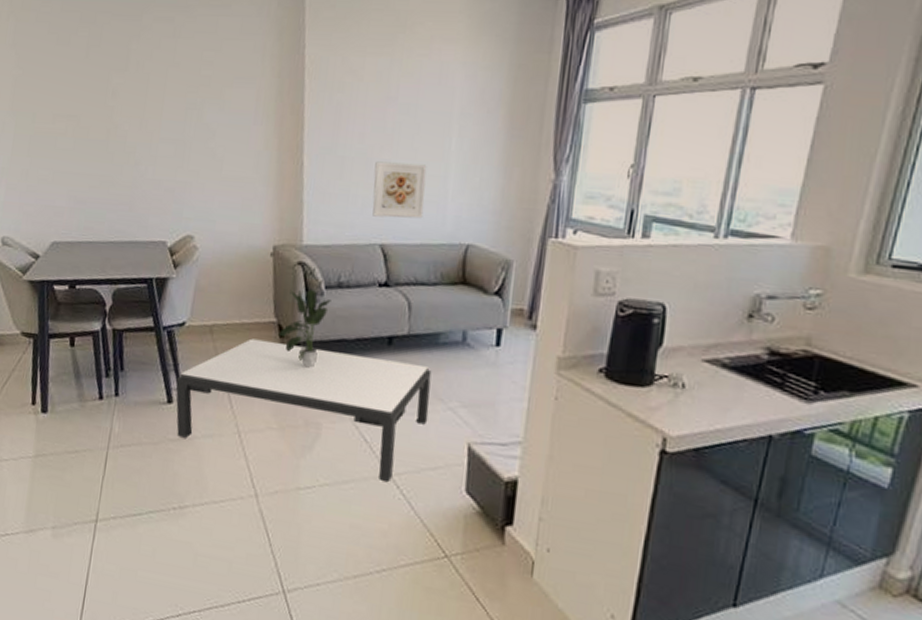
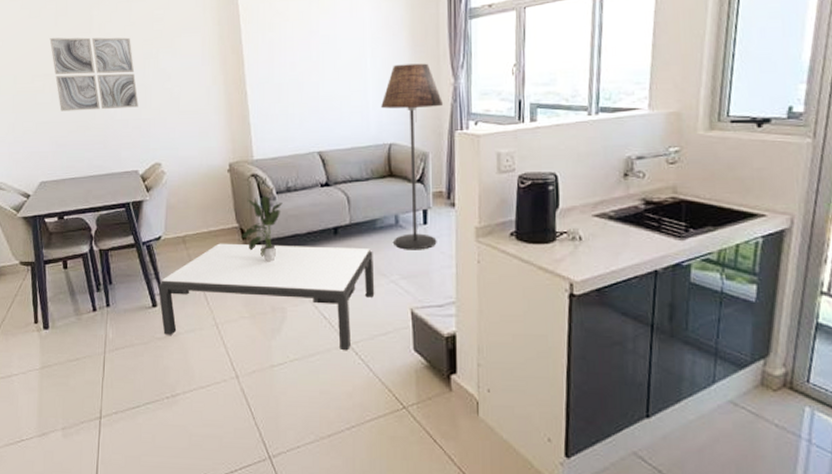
wall art: none [77,72,175,167] -> present [49,37,139,112]
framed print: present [372,161,427,219] -> none [306,82,351,130]
floor lamp: none [457,149,538,376] -> present [381,63,443,250]

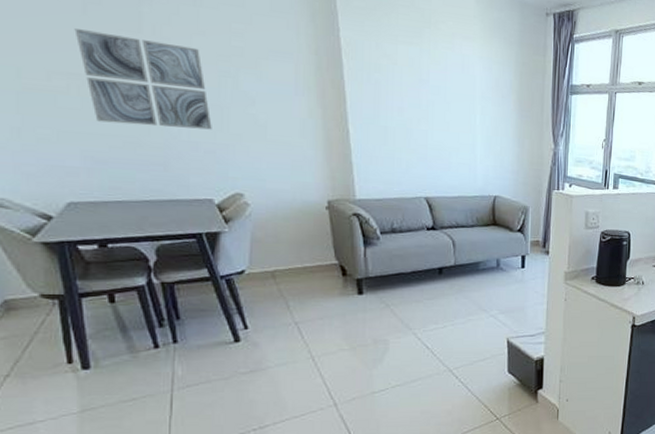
coffee table: present [158,243,375,350] -> none [241,279,476,375]
potted plant: present [240,196,283,262] -> none [340,236,387,298]
floor lamp: present [381,63,443,250] -> none [488,125,543,290]

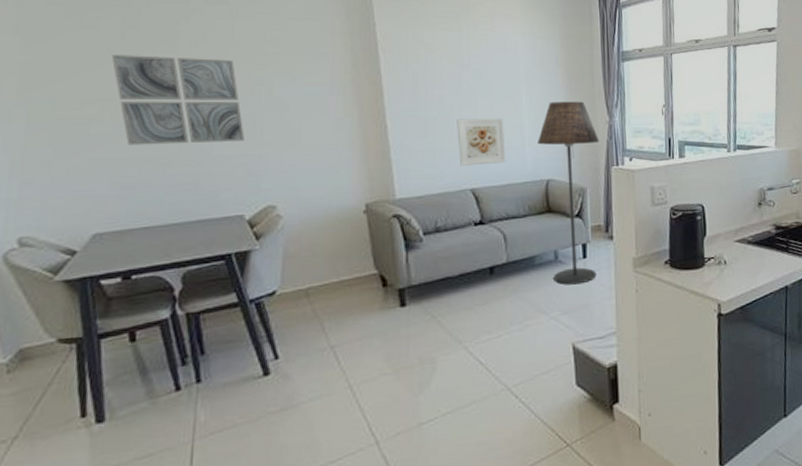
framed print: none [414,131,459,177] -> present [457,118,506,166]
floor lamp: none [488,125,543,290] -> present [538,101,599,285]

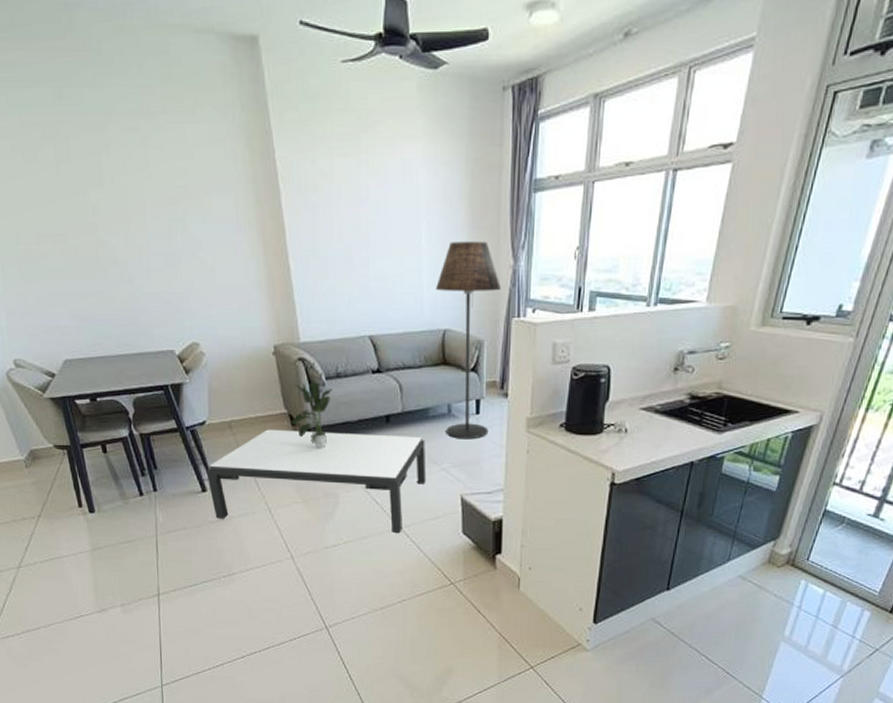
wall art: present [111,55,245,145] -> none [52,189,168,280]
coffee table: none [271,286,535,407] -> present [206,429,426,533]
potted plant: none [380,238,431,310] -> present [289,382,333,449]
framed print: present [457,118,506,166] -> none [355,260,404,311]

